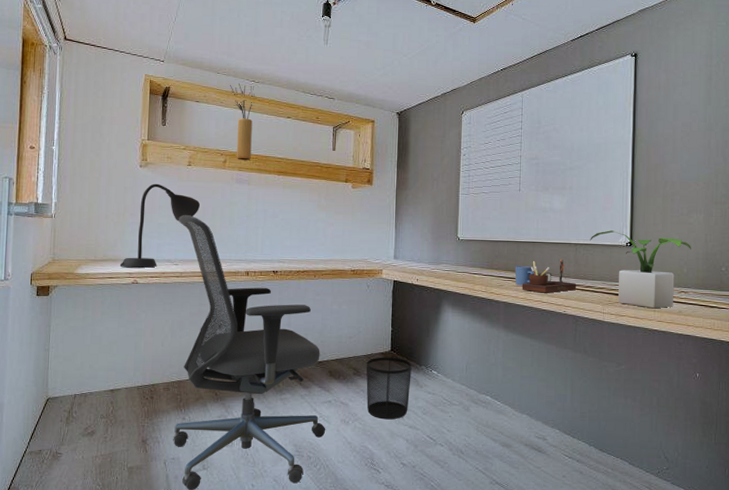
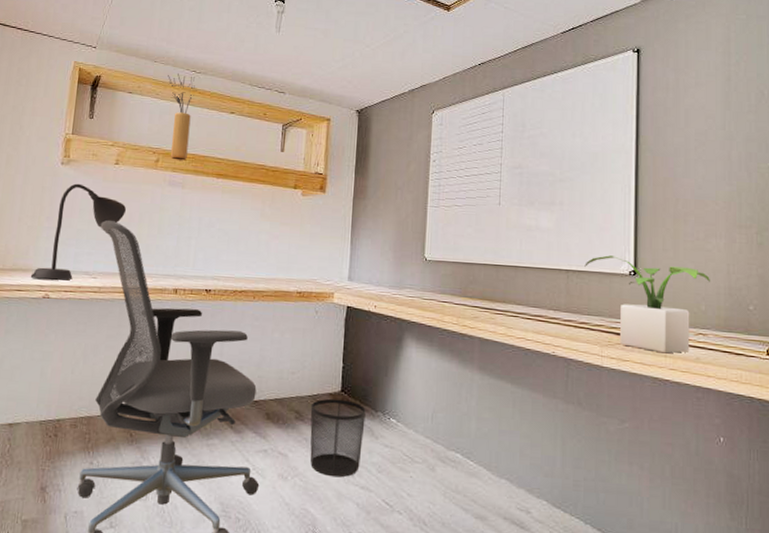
mug: present [515,266,534,287] -> none [492,294,516,320]
desk organizer: present [522,259,577,293] -> none [501,288,569,329]

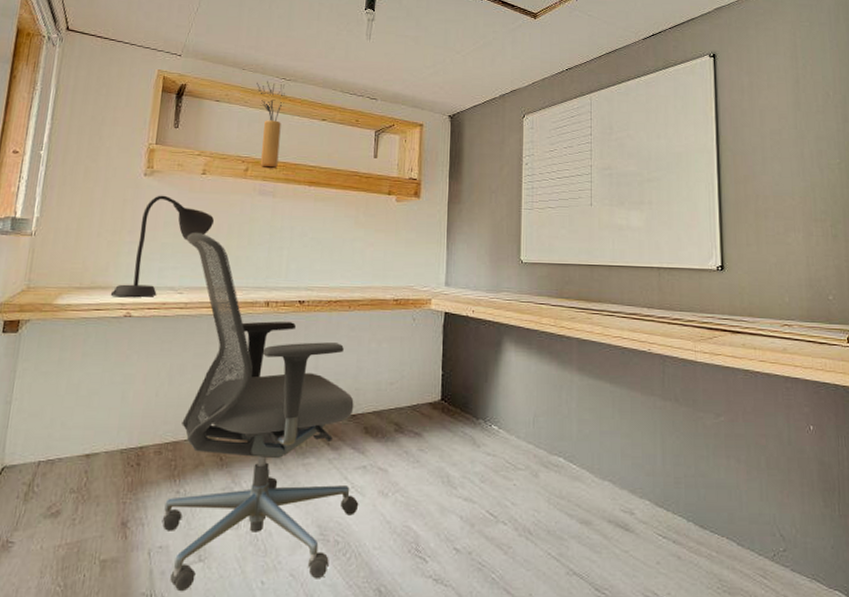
waste bin: present [310,398,366,478] -> none [410,408,467,490]
potted plant: present [584,255,710,354] -> none [675,252,792,346]

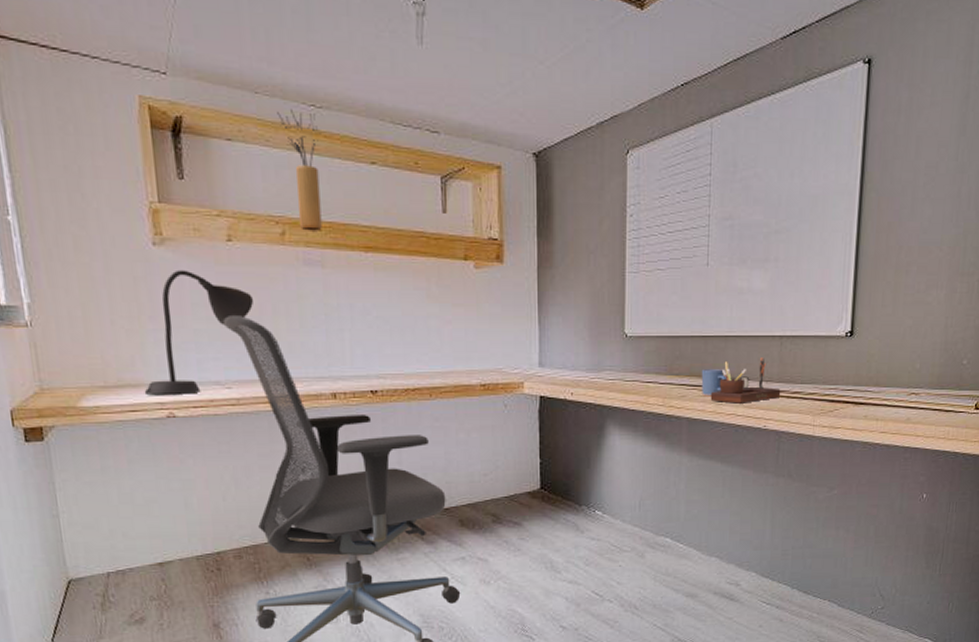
mug: none [589,294,611,320] -> present [701,369,726,397]
desk organizer: none [597,286,662,327] -> present [710,357,781,404]

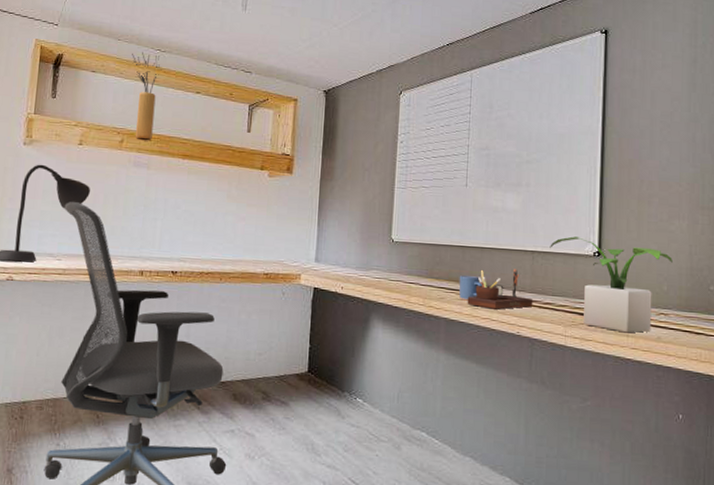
potted plant: none [799,316,927,417] -> present [550,236,672,333]

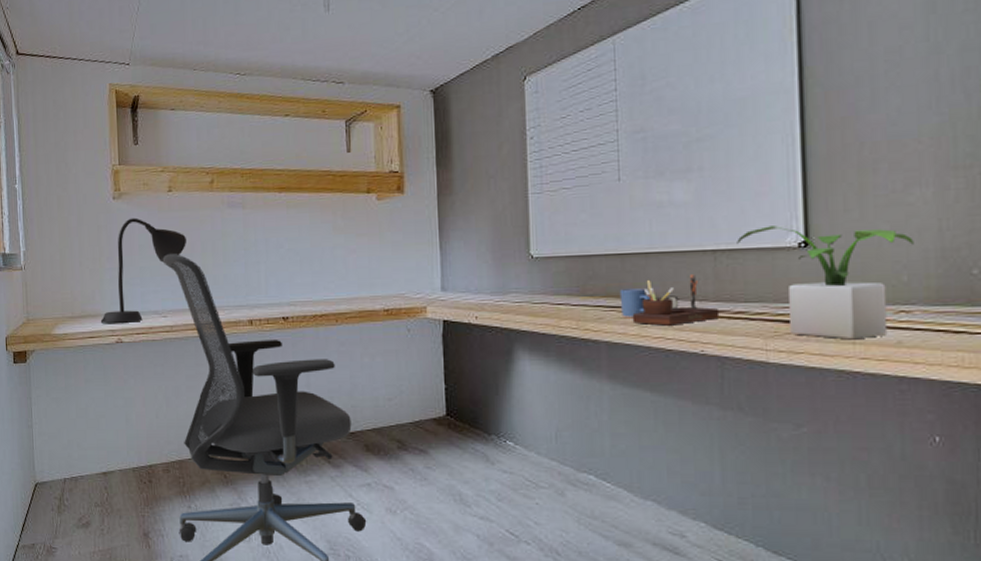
vase: present [132,52,162,141] -> none [210,79,244,178]

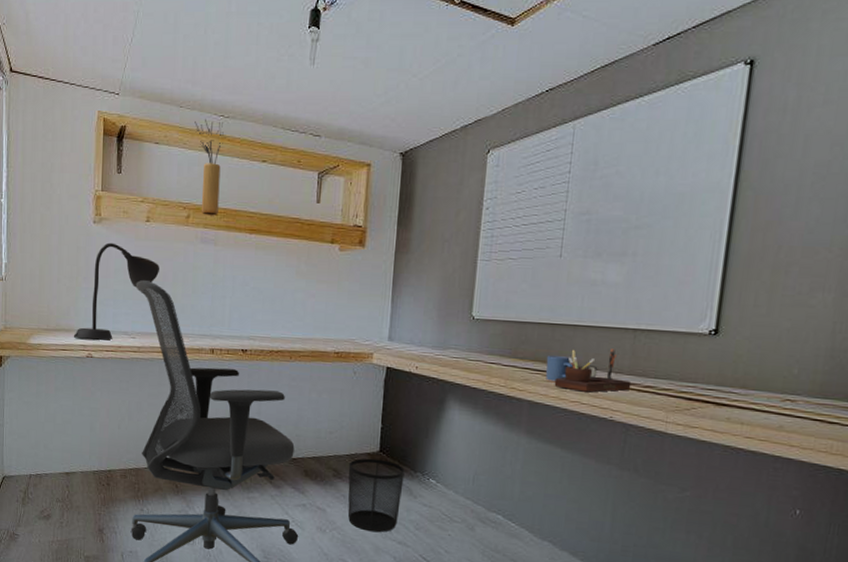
vase: none [210,79,244,178] -> present [195,119,226,216]
waste bin: none [413,424,478,508] -> present [347,458,405,533]
potted plant: present [737,226,914,340] -> none [656,312,809,421]

